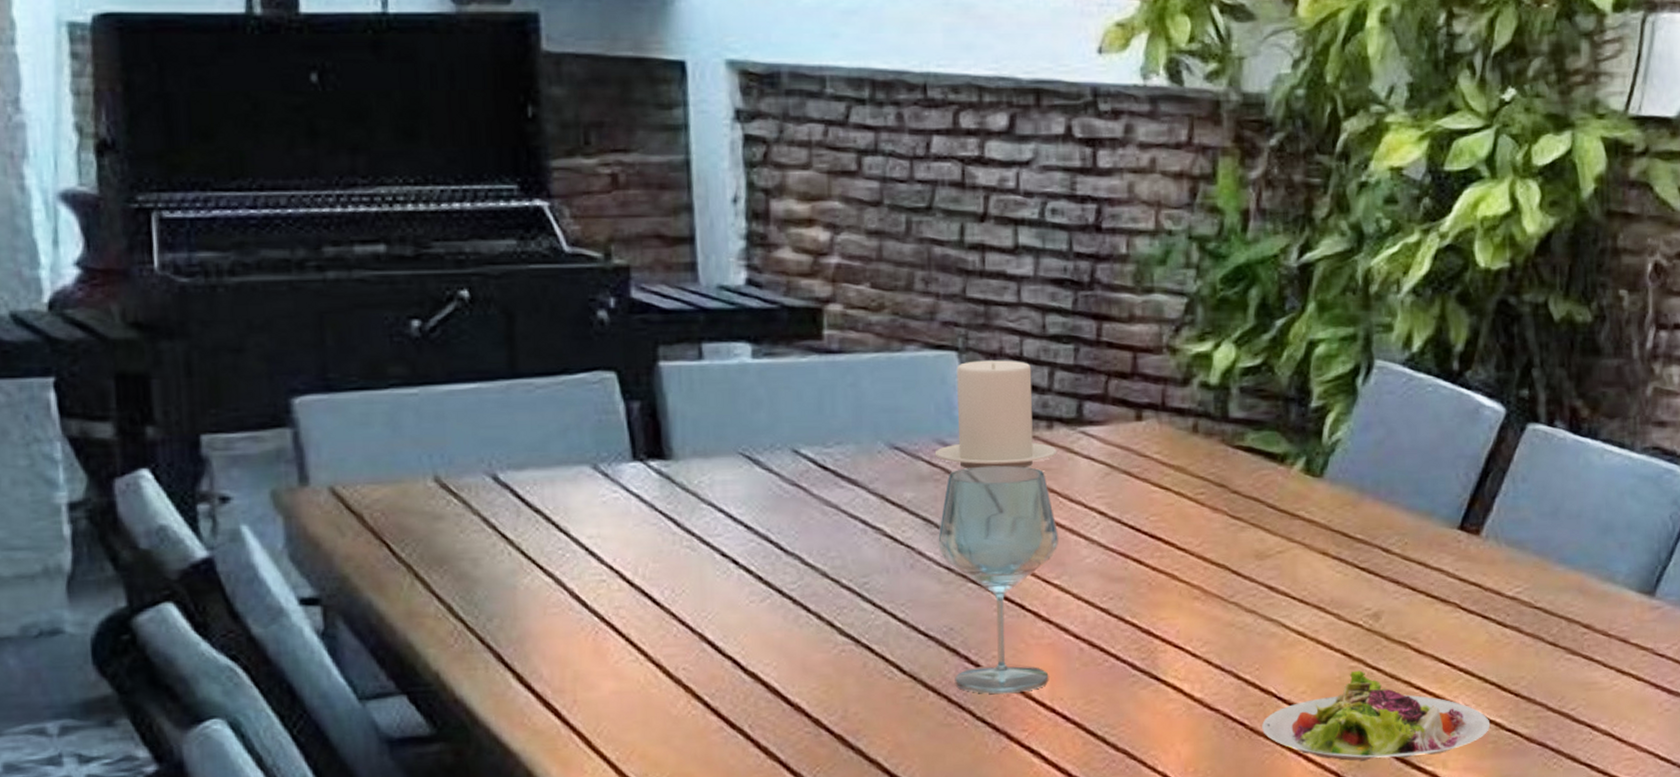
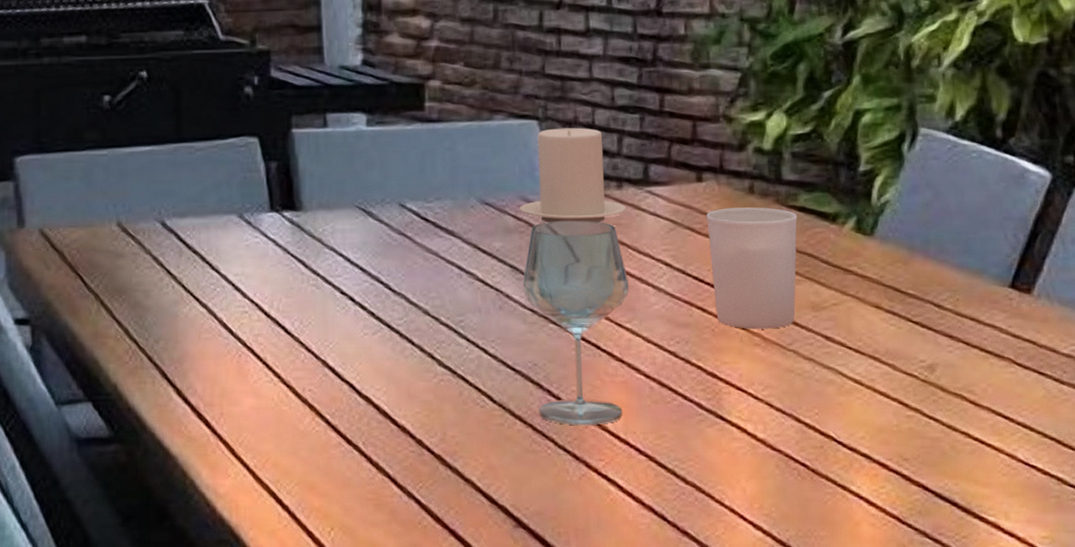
candle holder: none [1146,448,1244,582] -> present [706,207,798,329]
salad plate: present [1262,670,1491,762] -> none [823,419,1052,509]

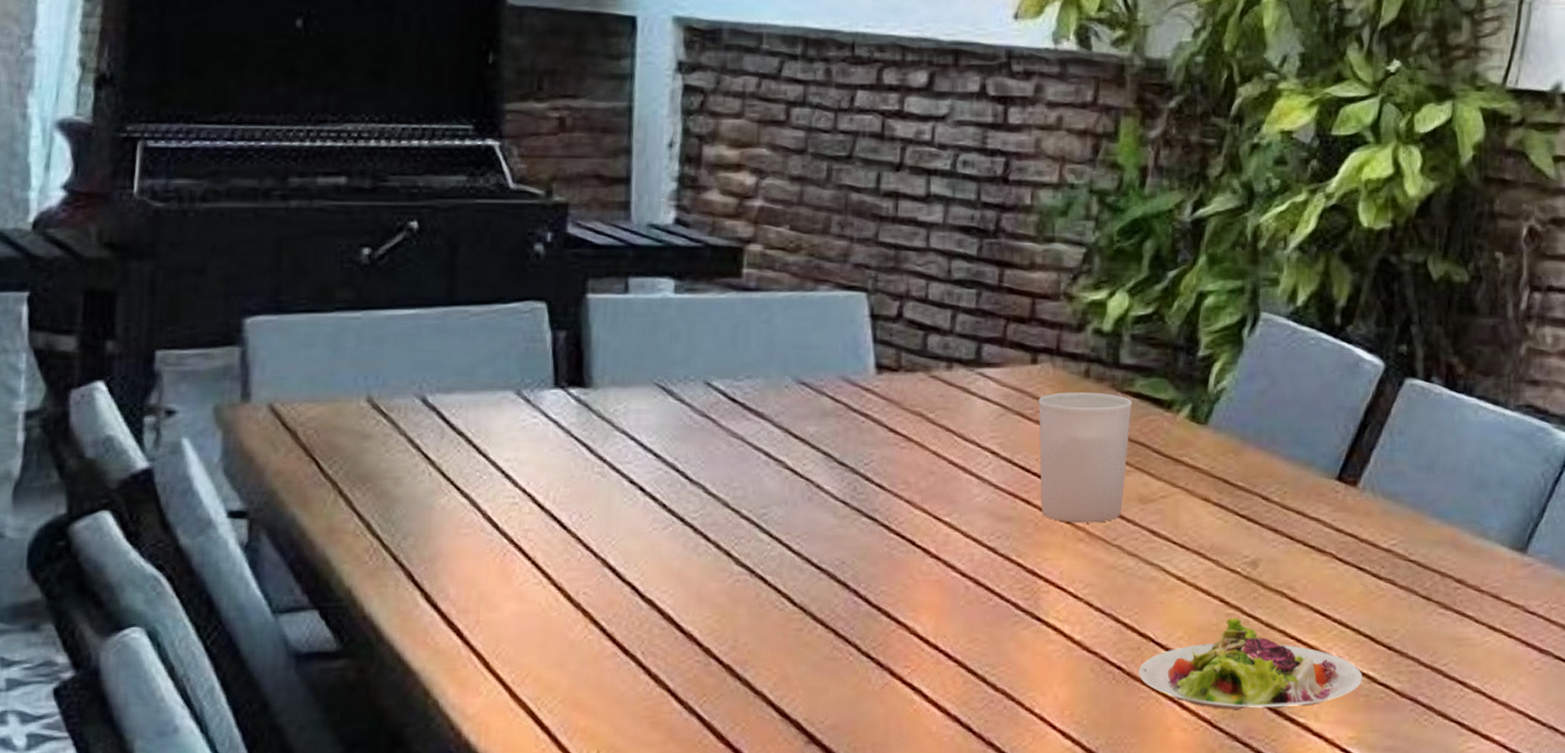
candle: present [519,128,627,223] -> none [839,302,955,407]
wine glass: present [522,220,630,426] -> none [835,403,952,630]
salad plate: none [823,419,1052,509] -> present [1139,618,1363,712]

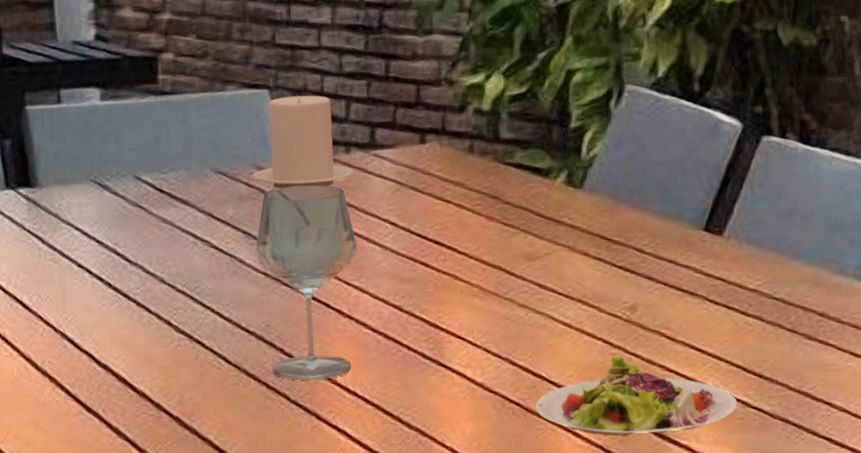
wine glass: none [835,403,952,630] -> present [255,185,358,381]
candle: none [839,302,955,407] -> present [251,95,354,189]
candle holder: present [1038,392,1133,523] -> none [429,165,514,281]

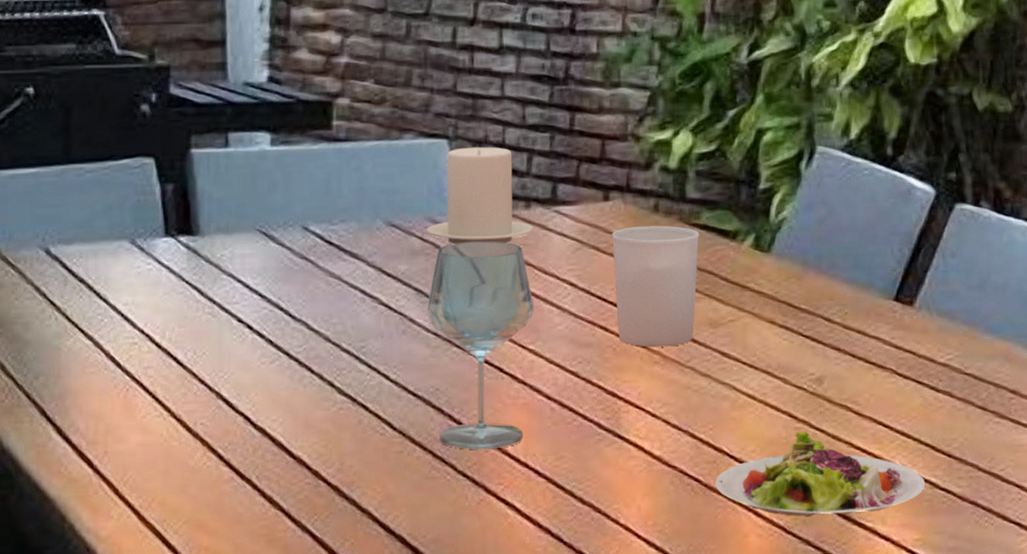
candle holder: none [429,165,514,281] -> present [612,225,700,348]

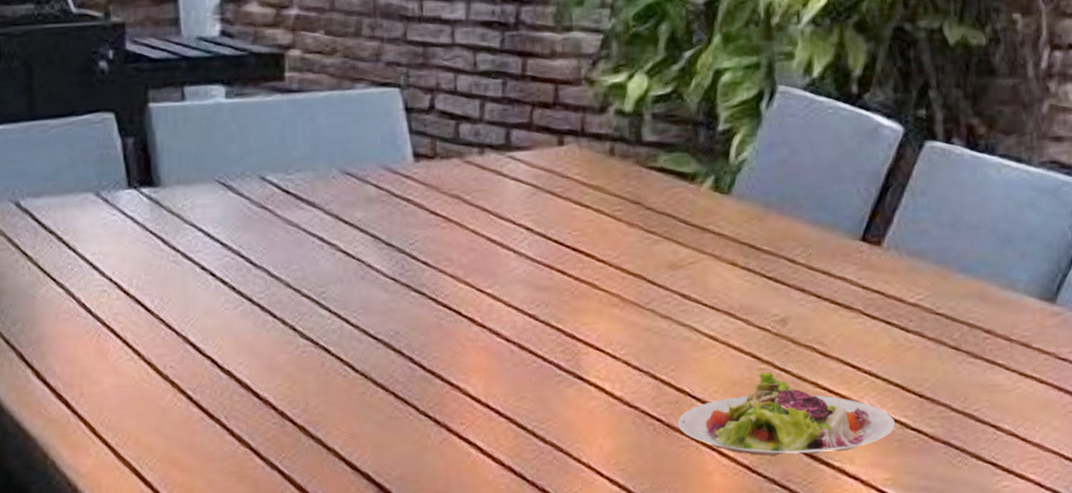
candle: present [426,147,534,244] -> none [381,94,488,191]
wine glass: present [426,241,535,450] -> none [384,187,491,391]
candle holder: present [612,225,700,348] -> none [567,169,657,290]

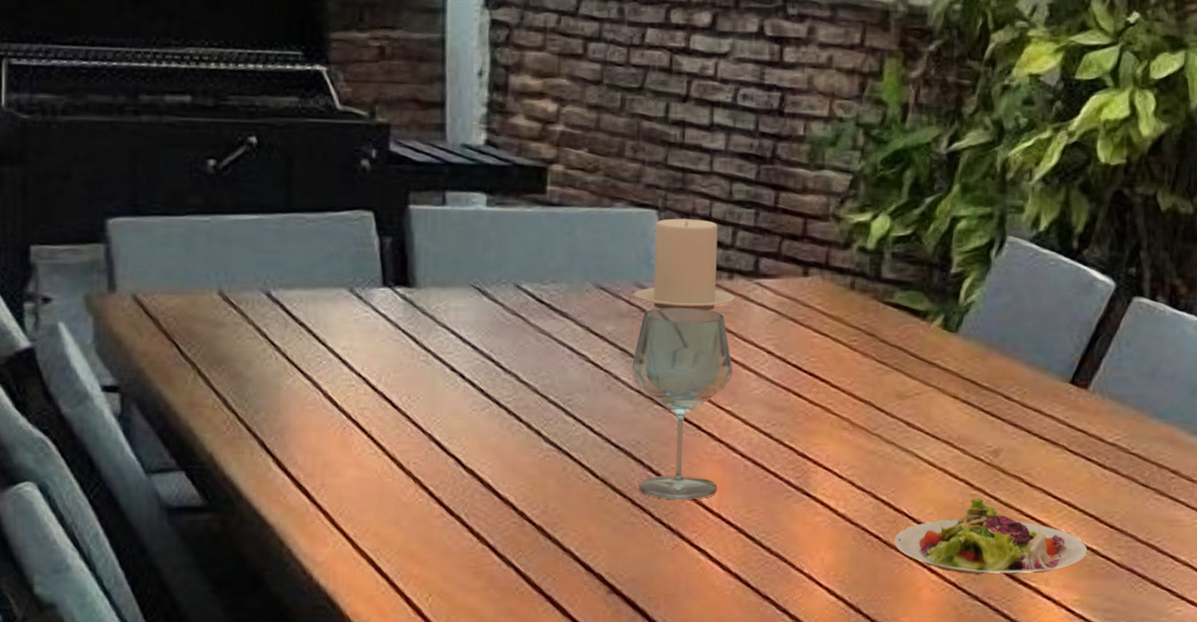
candle: none [381,94,488,191] -> present [633,218,736,311]
wine glass: none [384,187,491,391] -> present [631,307,733,500]

